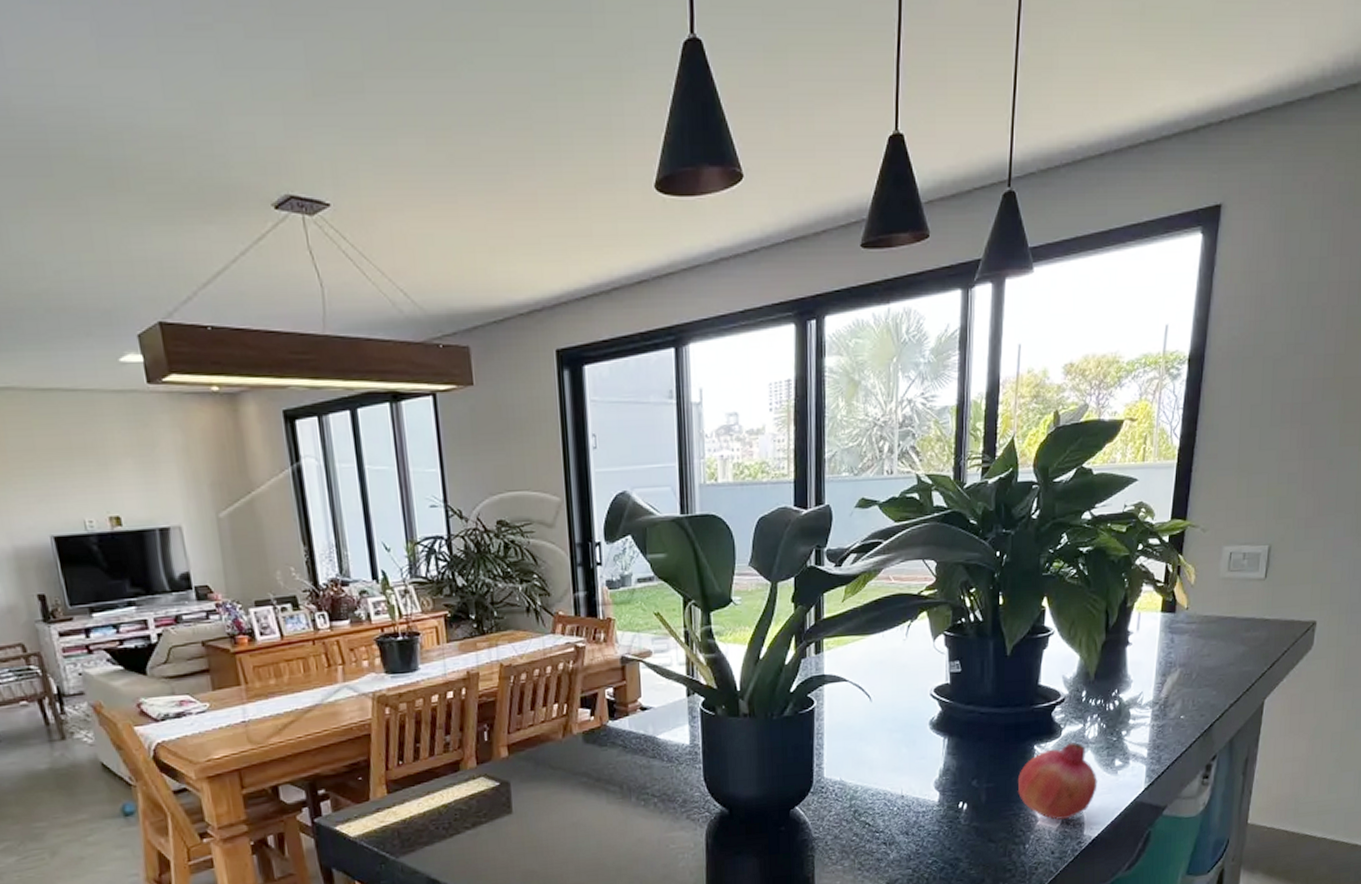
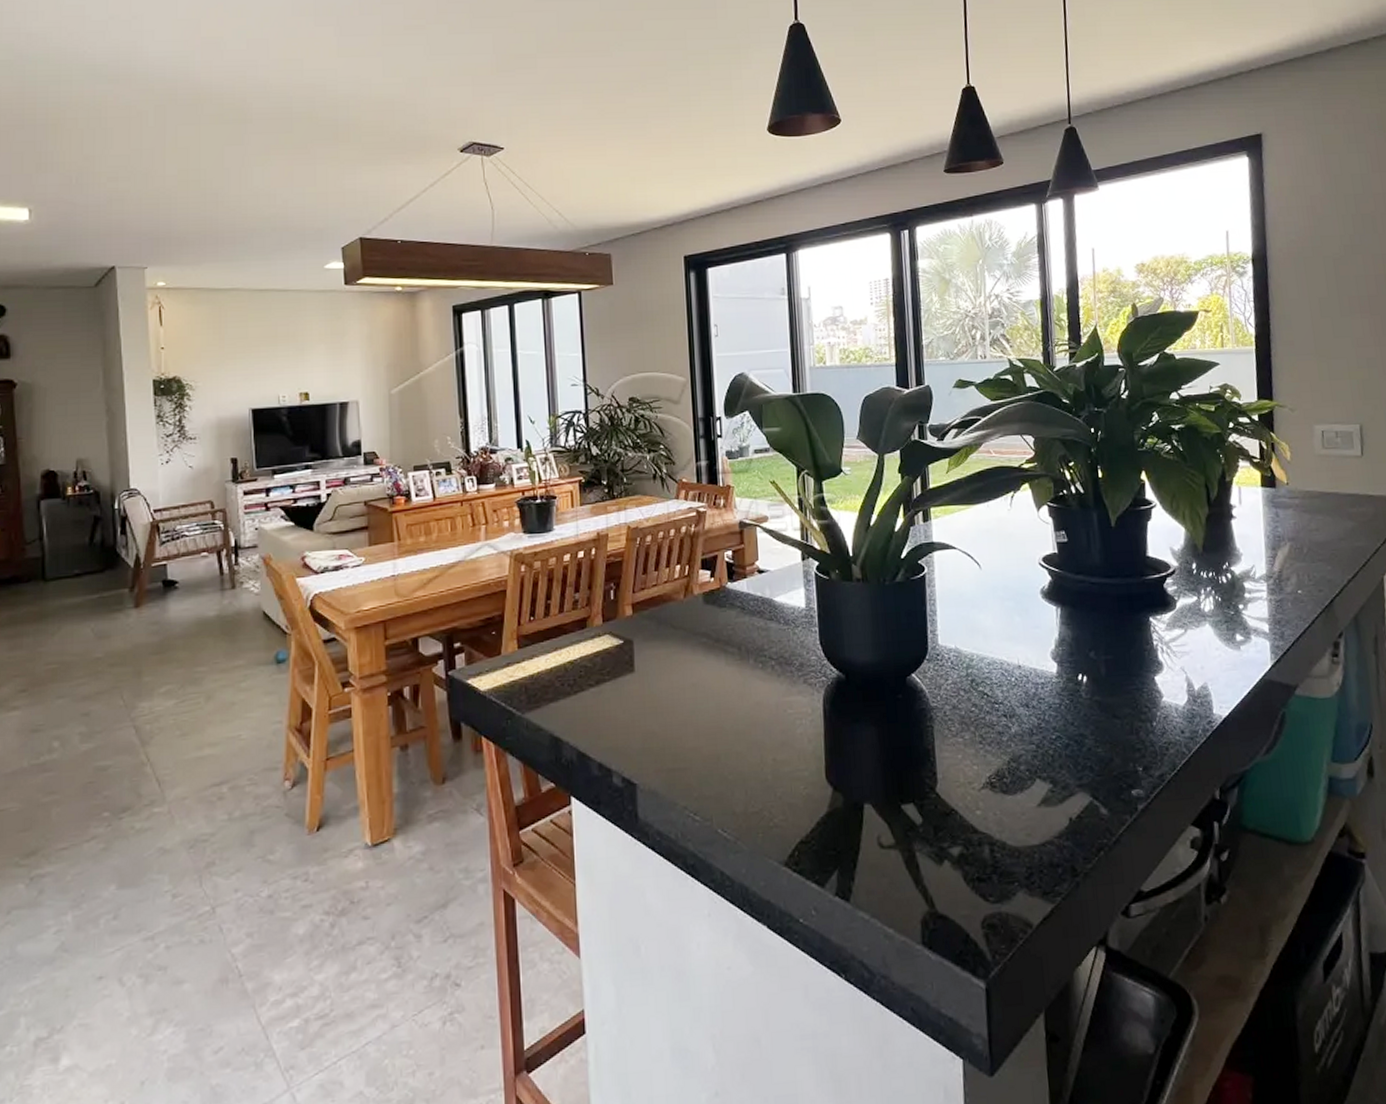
fruit: present [1017,742,1098,820] -> none [1136,615,1221,697]

